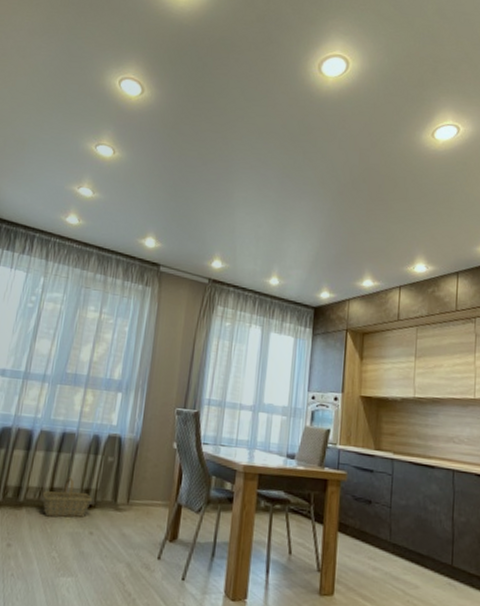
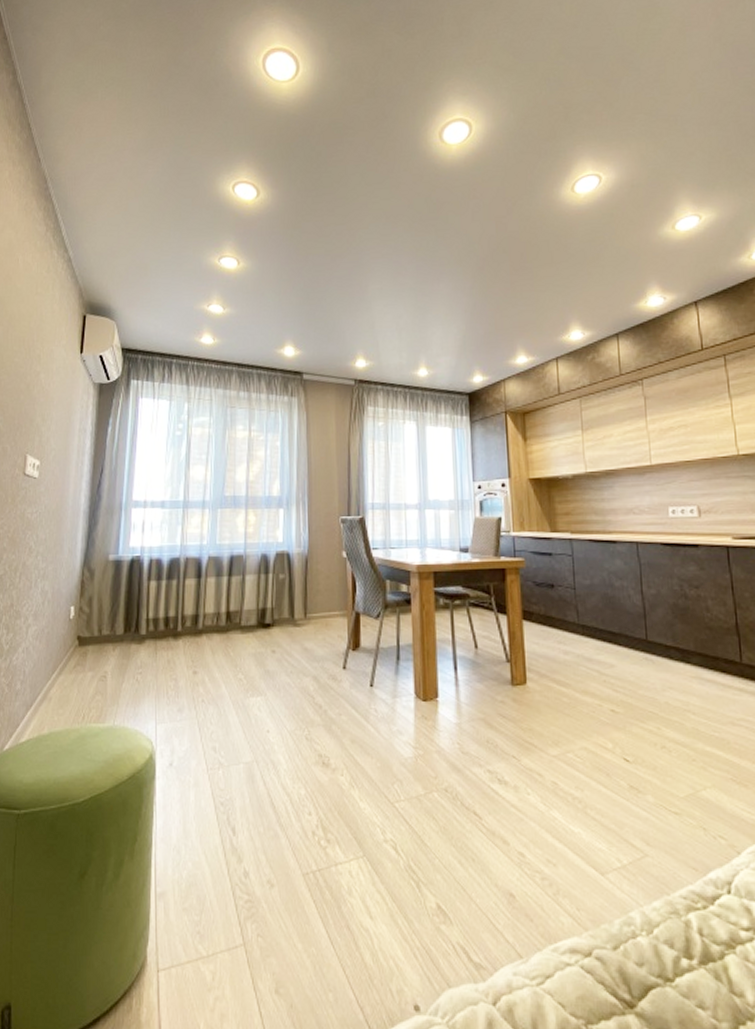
basket: present [42,477,92,518] -> none [219,599,269,641]

